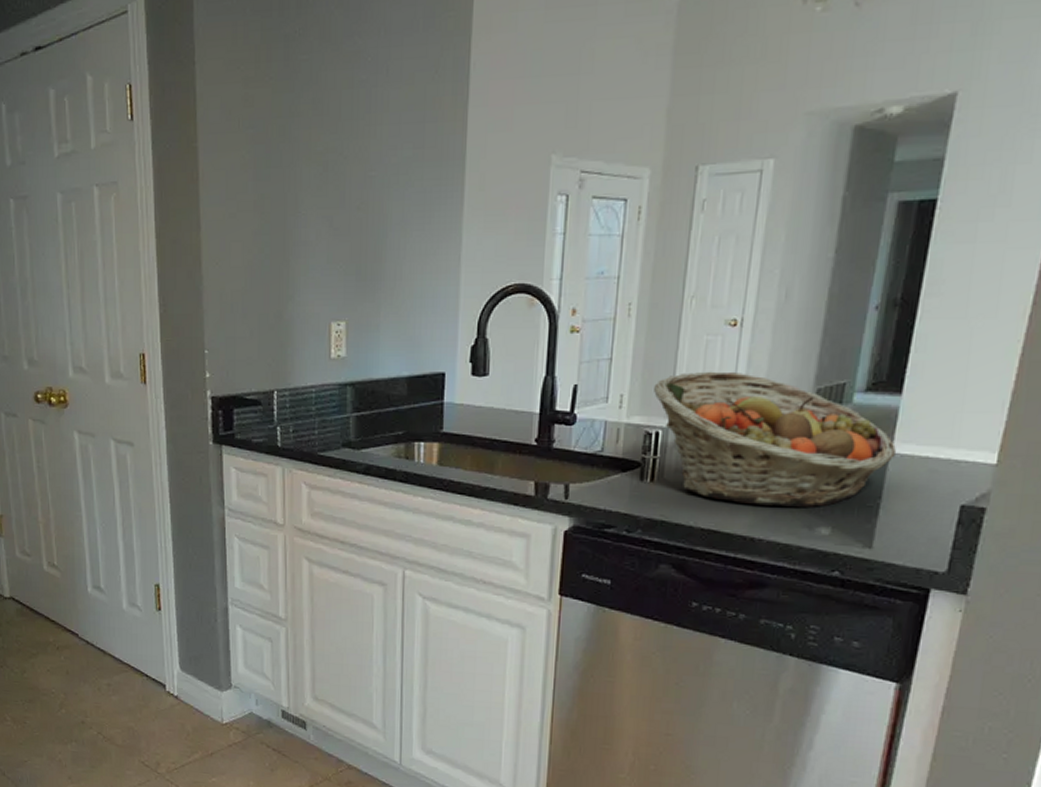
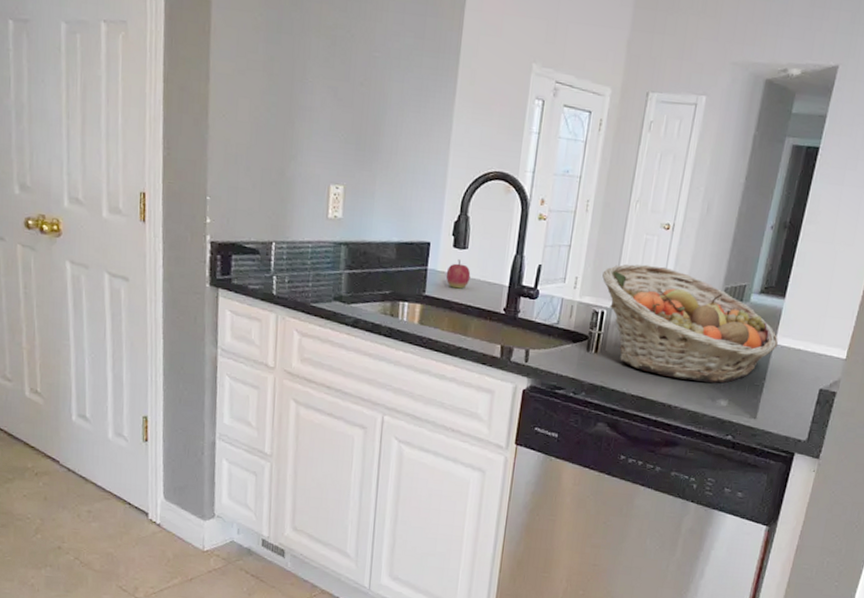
apple: none [465,388,494,422] -> present [446,259,471,289]

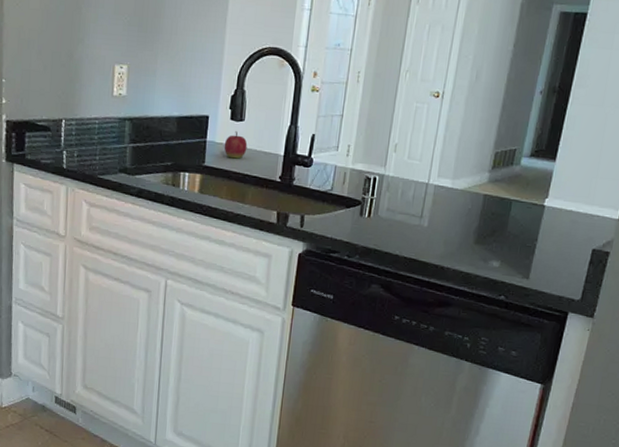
fruit basket: present [602,264,778,383] -> none [374,131,550,245]

